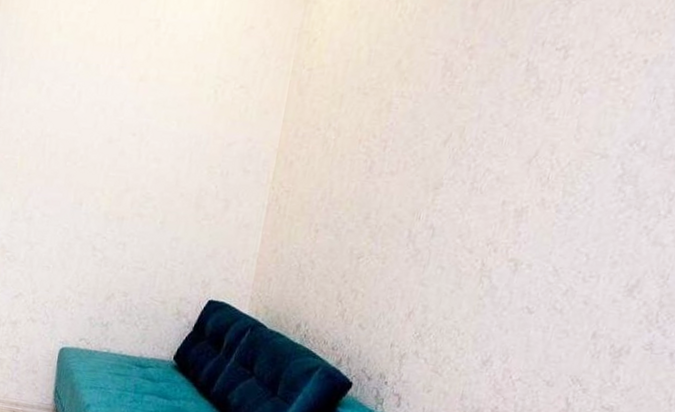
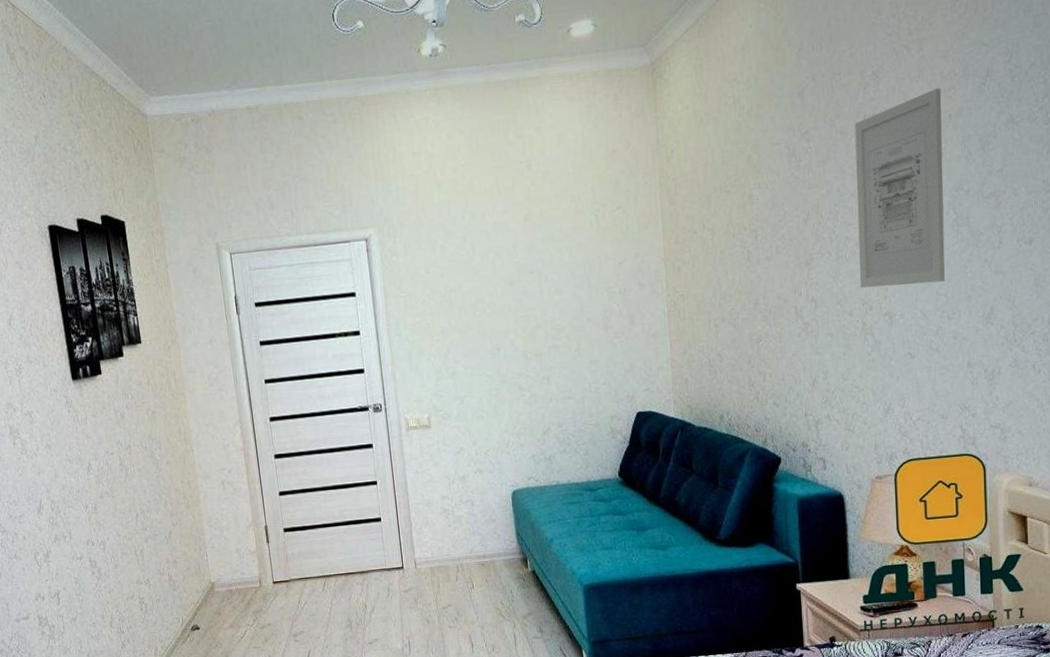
wall art: none [489,28,644,240] -> present [854,88,946,288]

